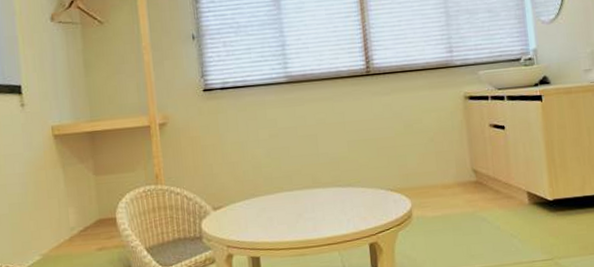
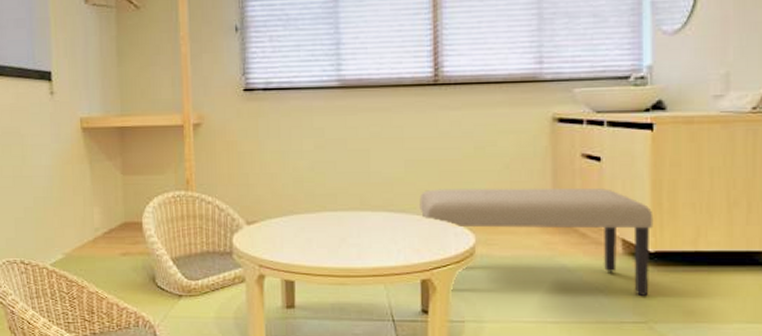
bench: none [362,151,552,238] -> present [419,188,654,297]

